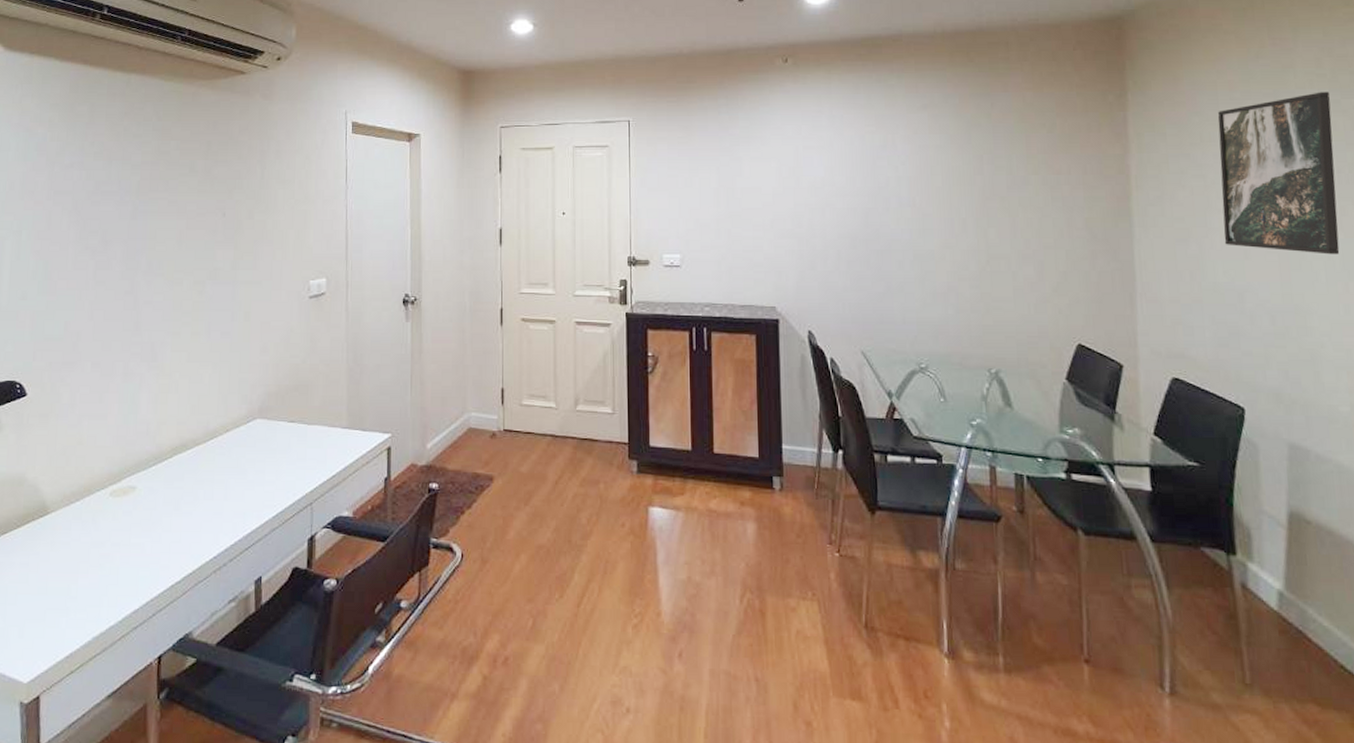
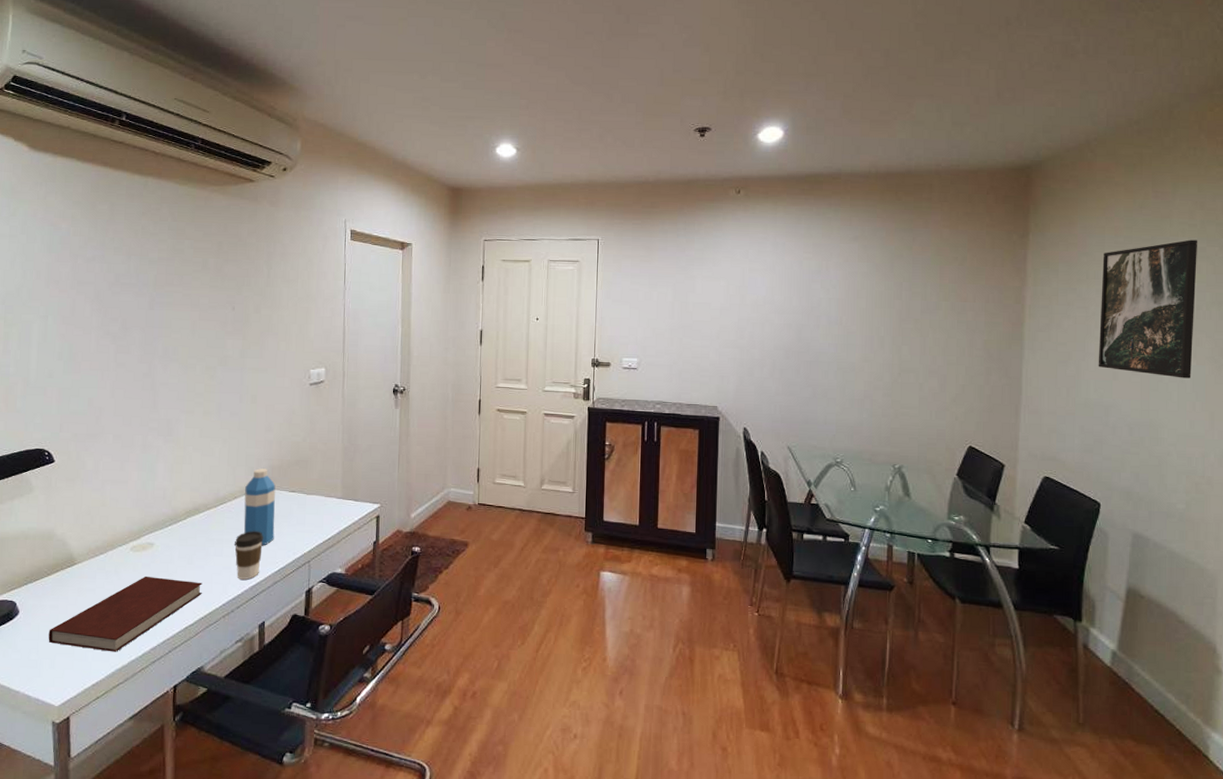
notebook: none [17,525,191,617] -> present [48,576,202,652]
coffee cup: none [227,469,260,527] -> present [235,531,264,580]
water bottle: none [236,396,272,487] -> present [243,468,276,546]

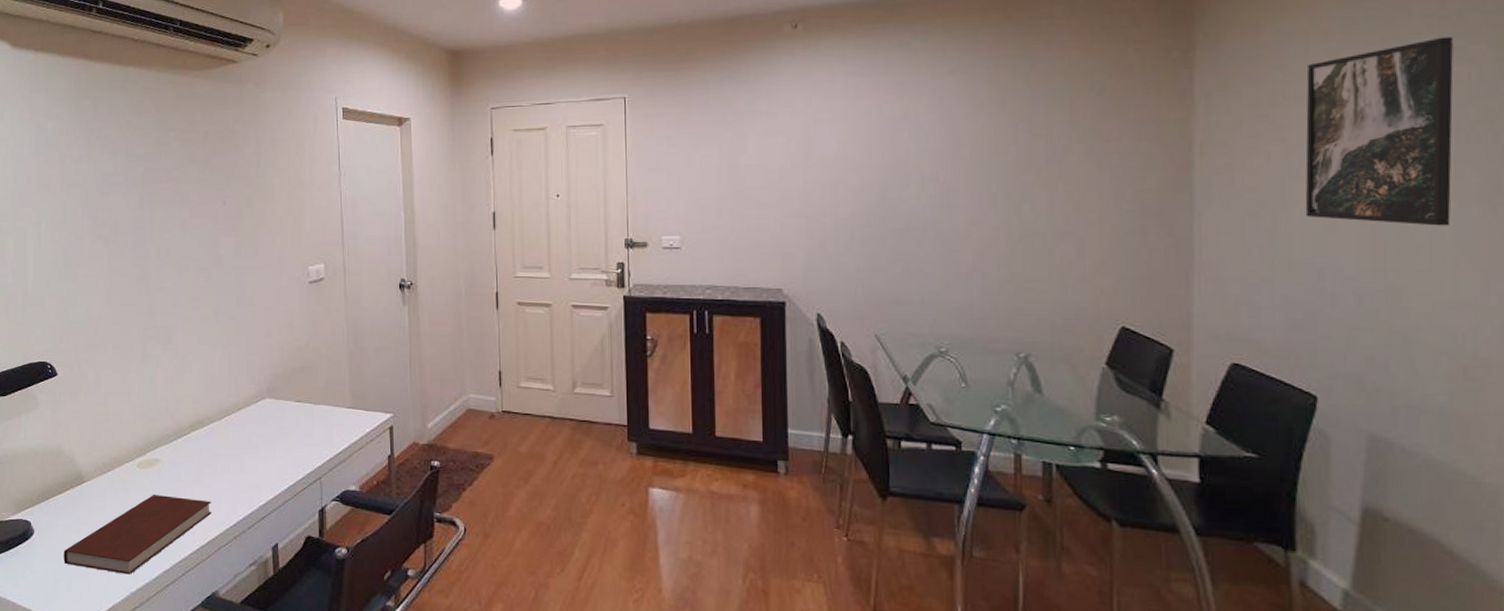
coffee cup: present [235,531,264,580] -> none [241,445,272,498]
water bottle: present [243,468,276,546] -> none [248,377,282,461]

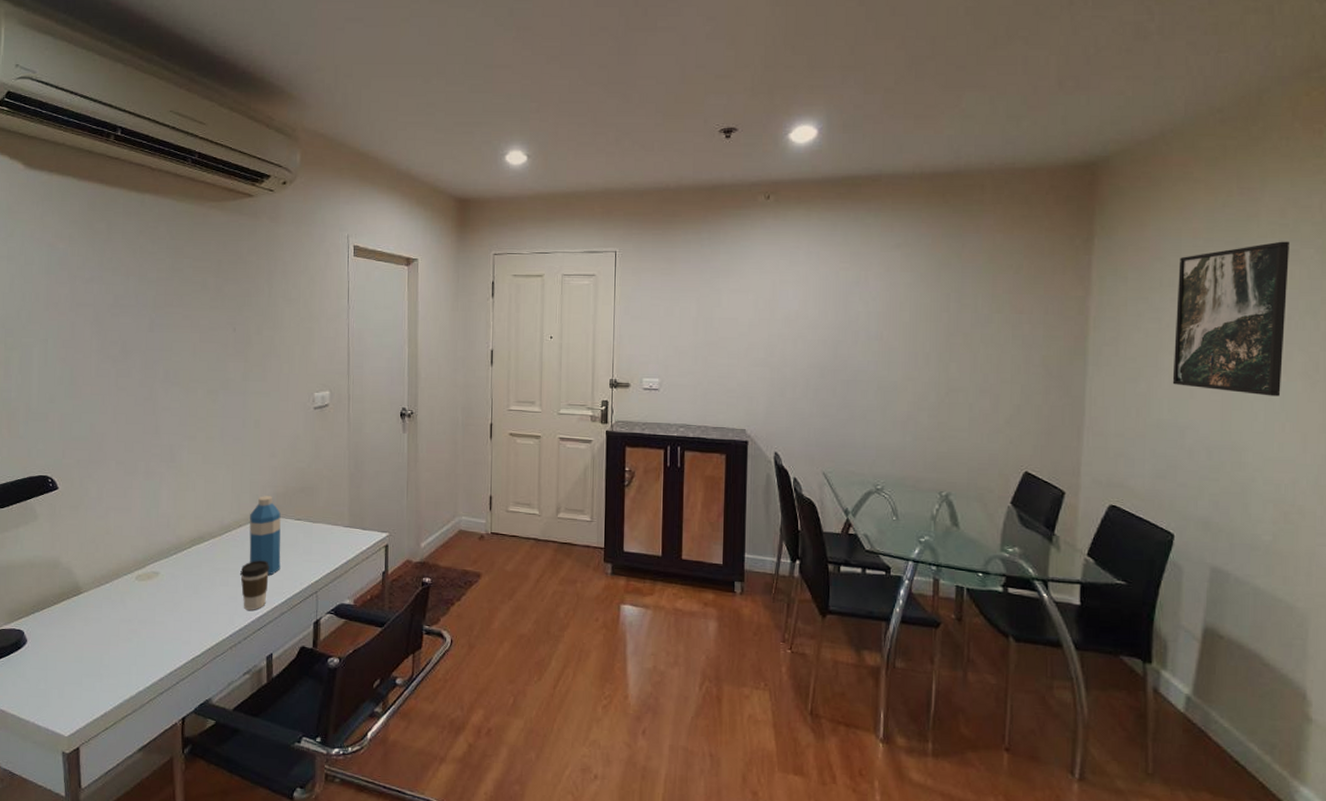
notebook: present [63,494,211,575] -> none [56,605,209,683]
coffee cup: none [241,445,272,498] -> present [240,560,270,610]
water bottle: none [248,377,282,461] -> present [249,496,281,576]

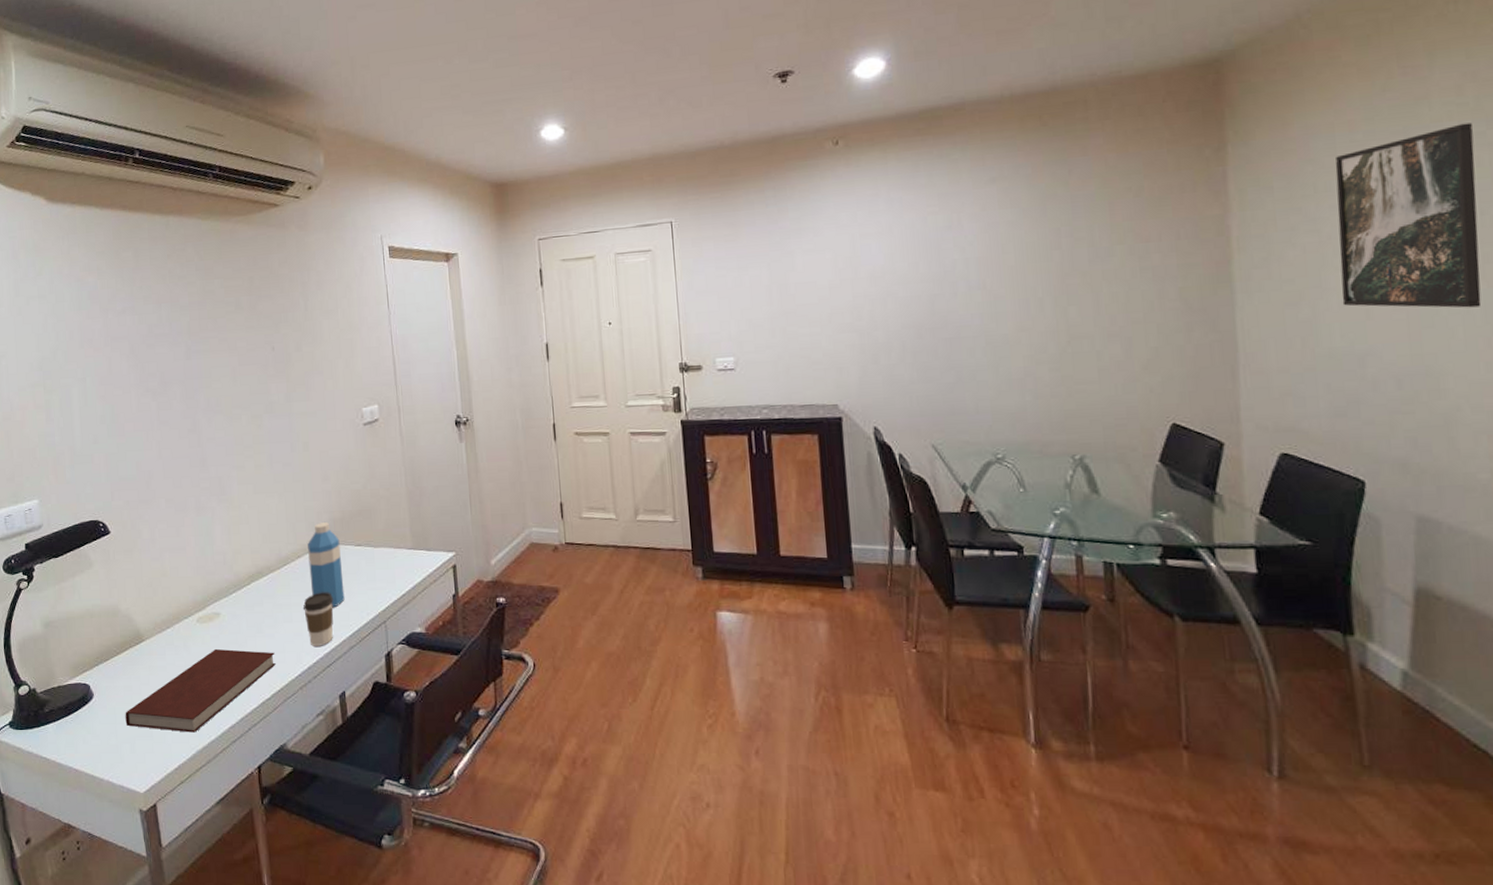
notebook: none [56,605,209,683] -> present [125,648,276,733]

